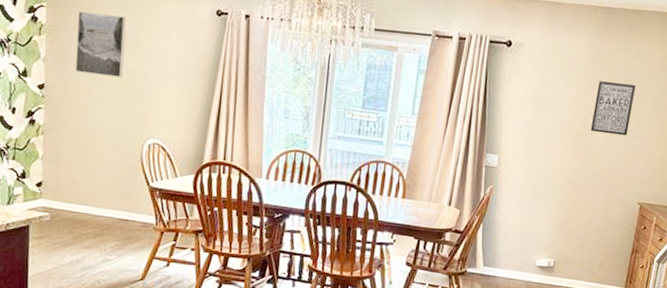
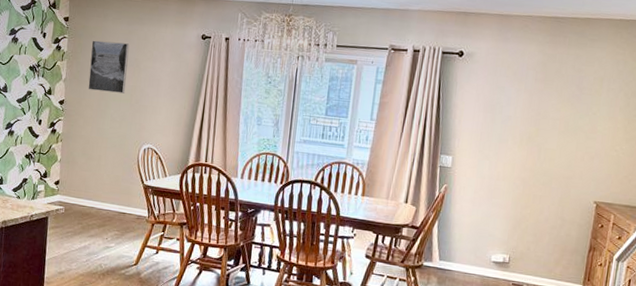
wall art: present [590,81,637,136] -> none [542,85,589,137]

